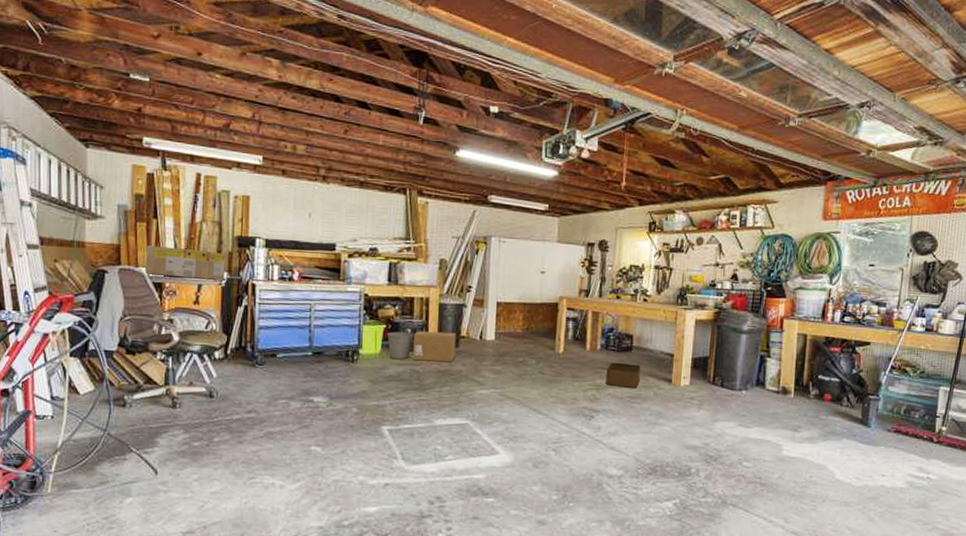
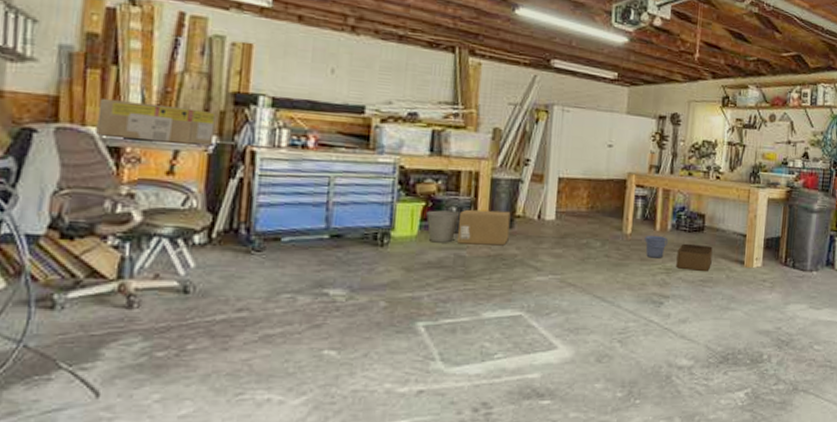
bucket: none [576,354,597,377] -> present [645,235,668,260]

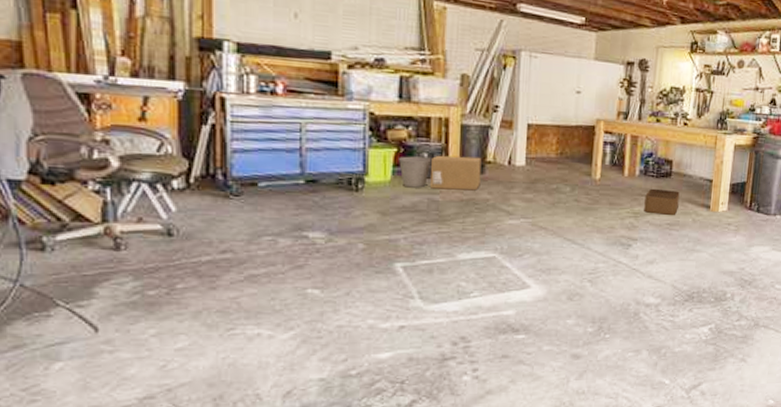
cardboard box: present [96,99,218,146] -> none [62,44,184,92]
bucket: present [645,235,668,260] -> none [613,180,636,204]

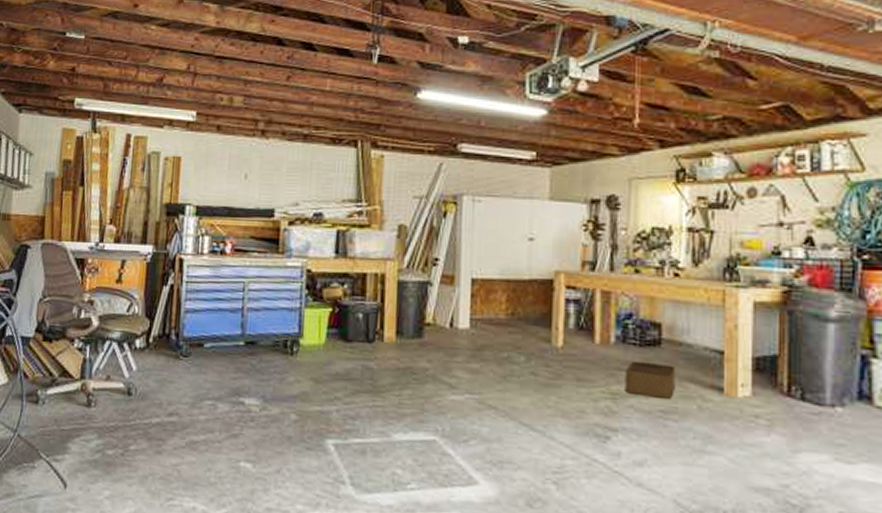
bucket: present [399,156,432,188] -> none [333,316,367,353]
box: present [431,155,482,191] -> none [365,315,420,358]

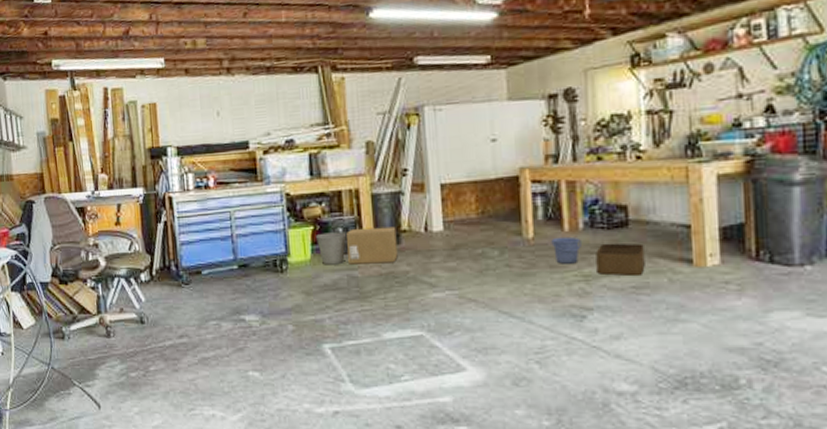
bucket: none [333,316,367,353] -> present [316,232,347,265]
box: none [365,315,420,358] -> present [347,226,398,264]
bucket: none [581,349,611,381] -> present [551,236,581,266]

